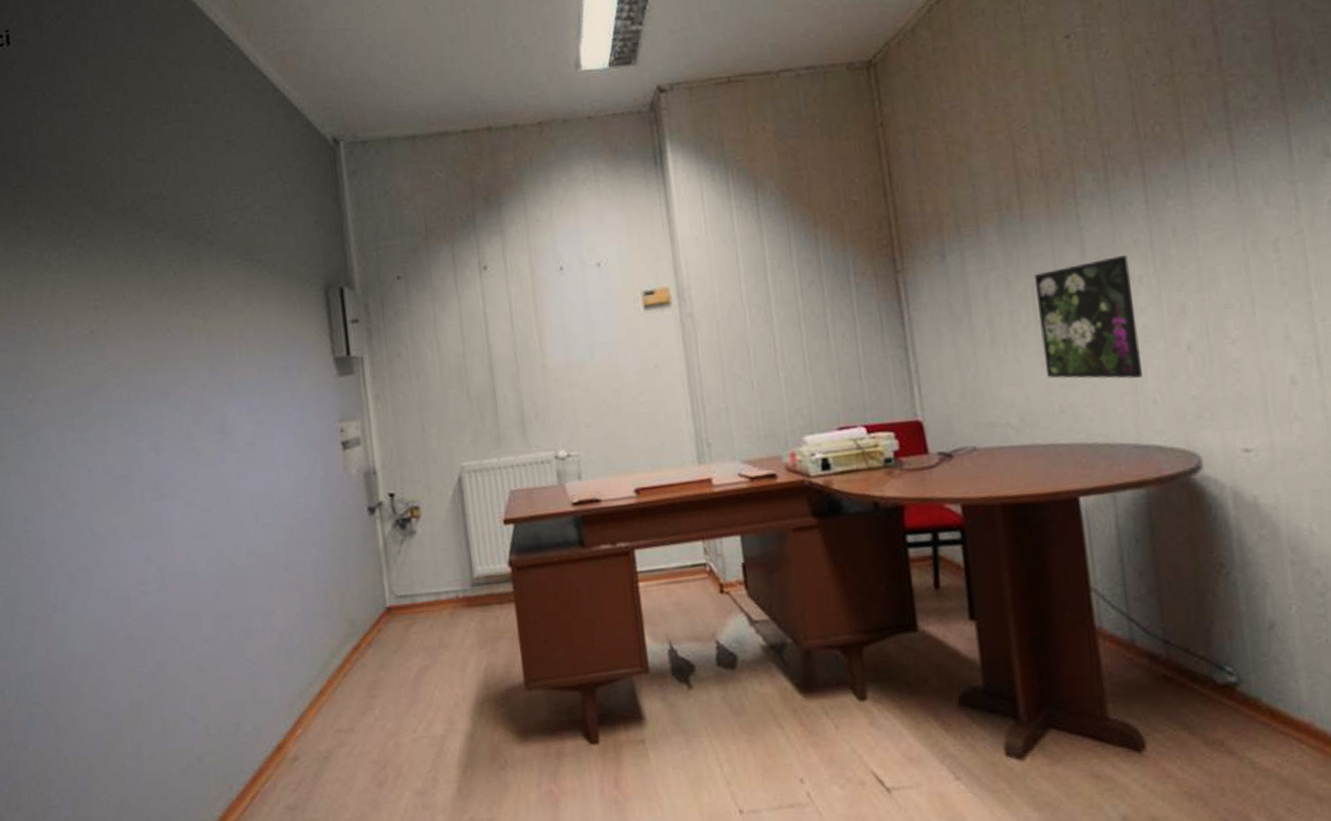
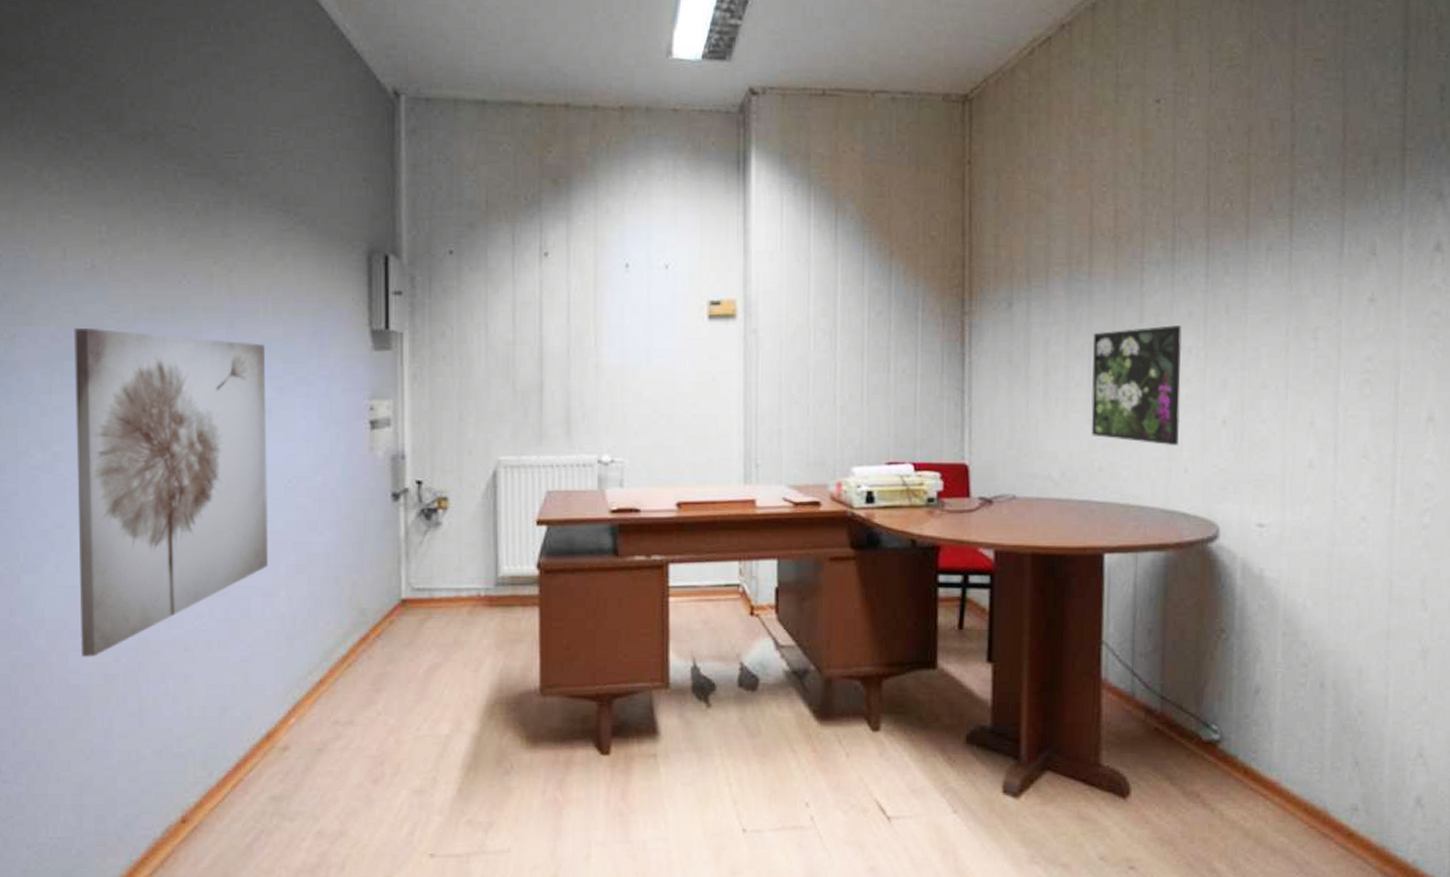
wall art: none [80,382,264,686] -> present [74,328,269,657]

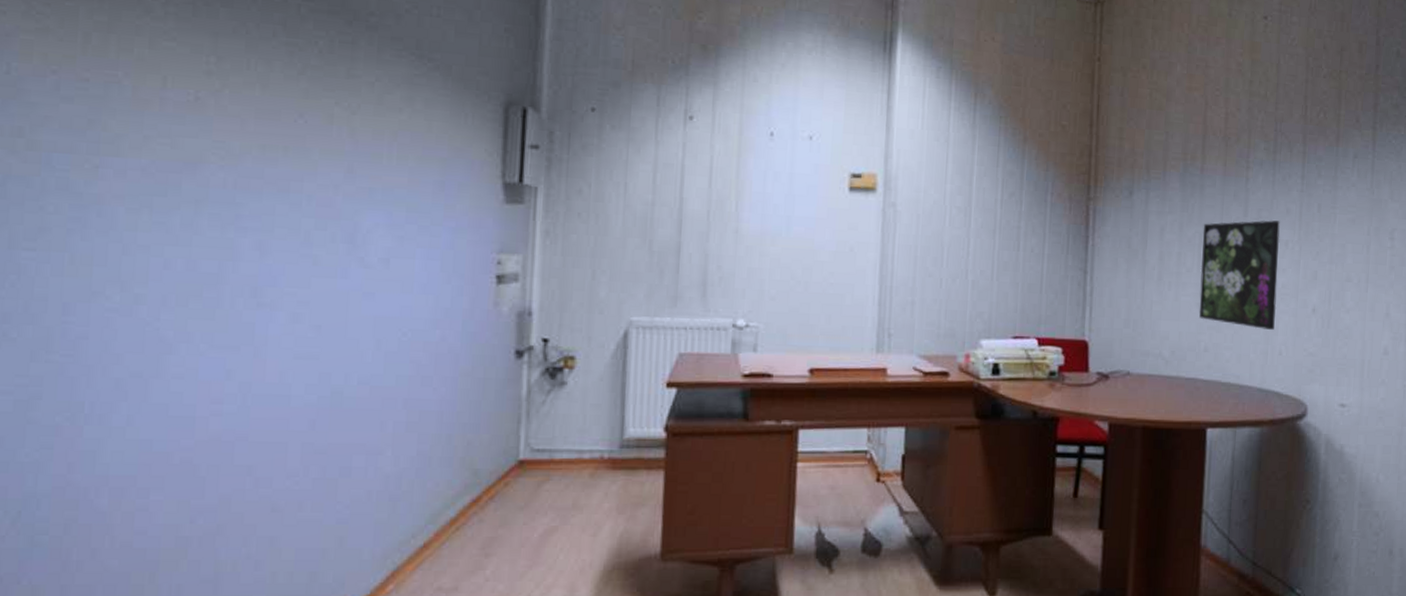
wall art: present [74,328,269,657] -> none [150,163,386,518]

